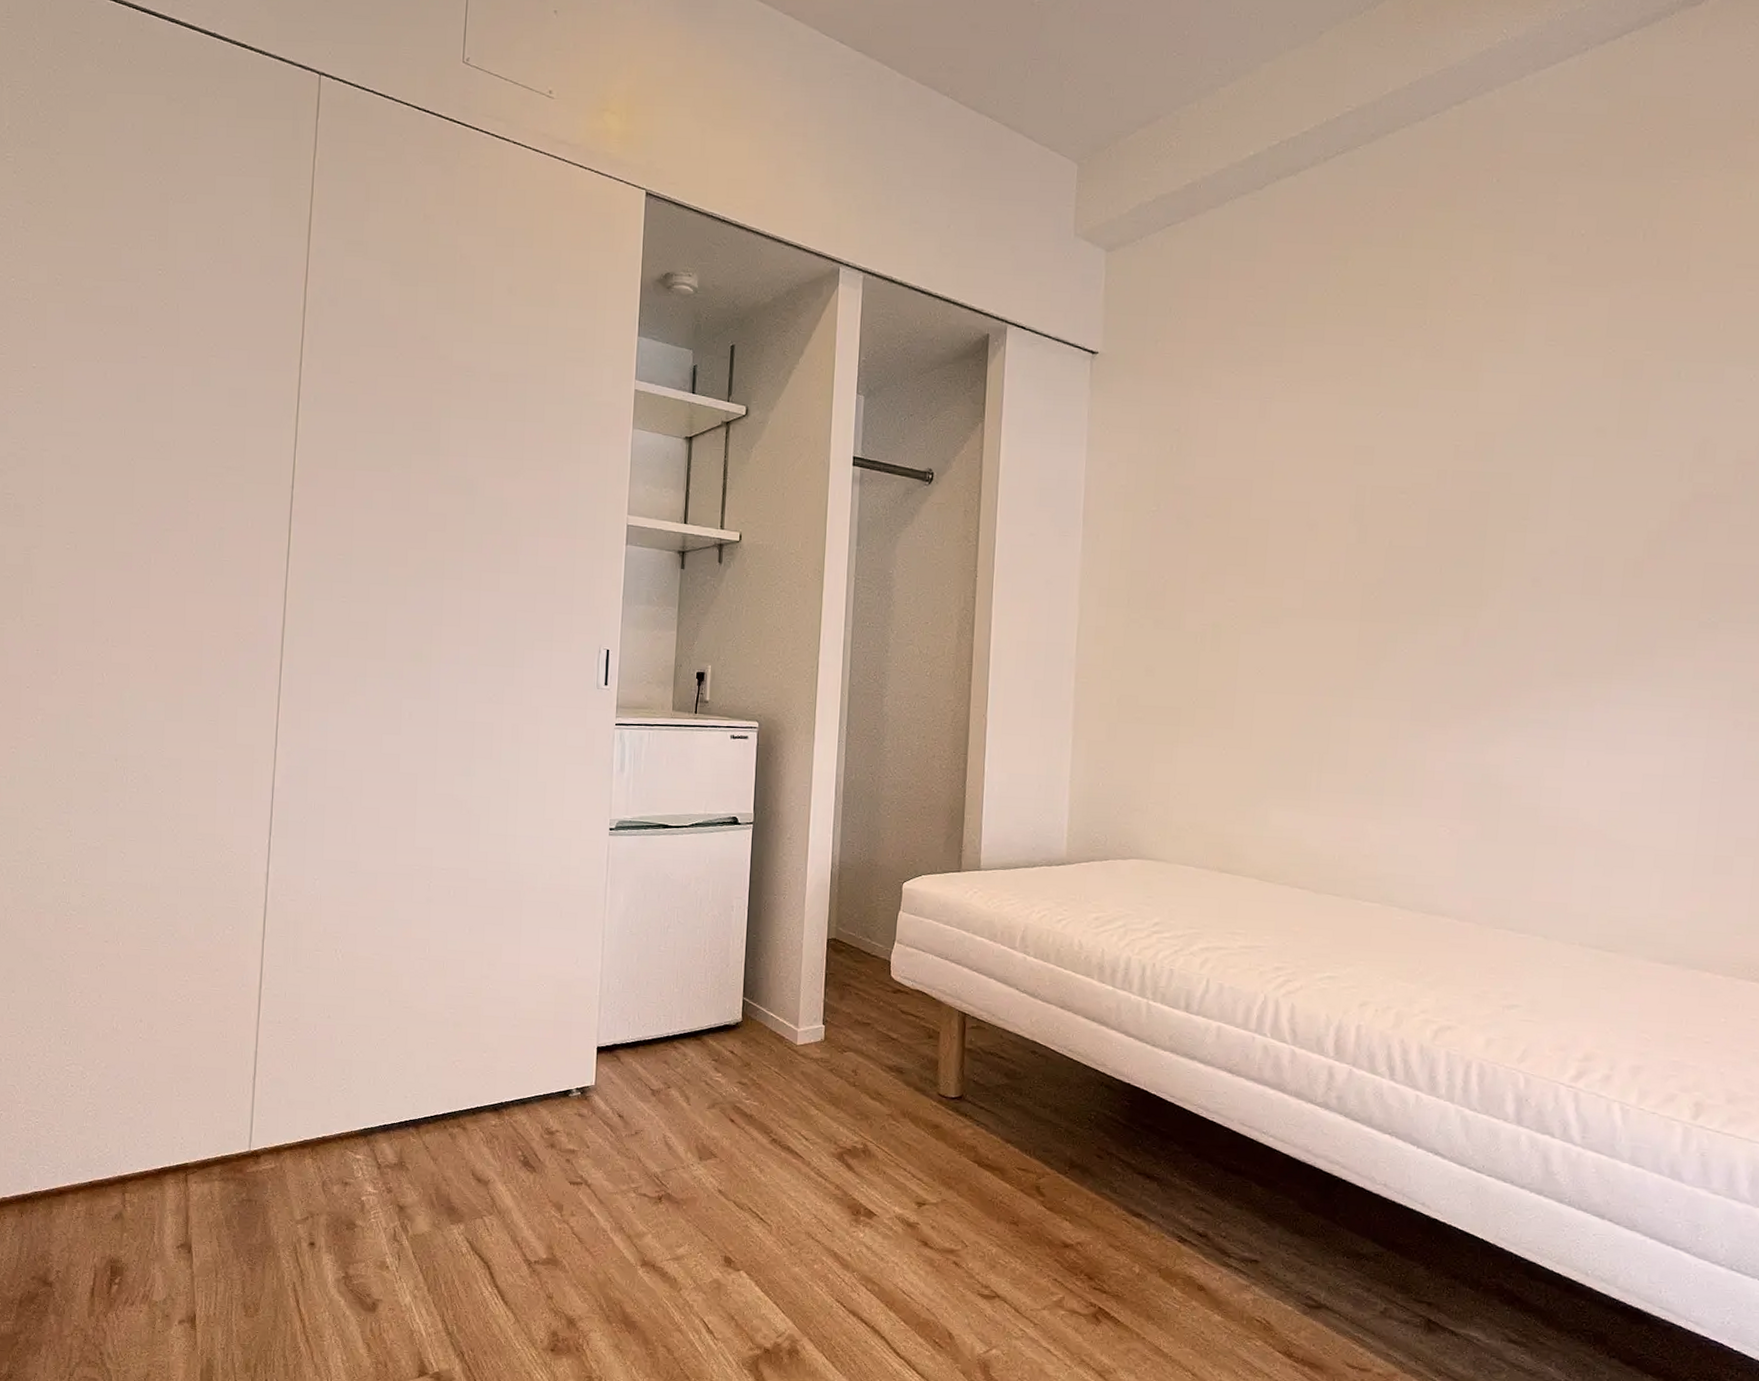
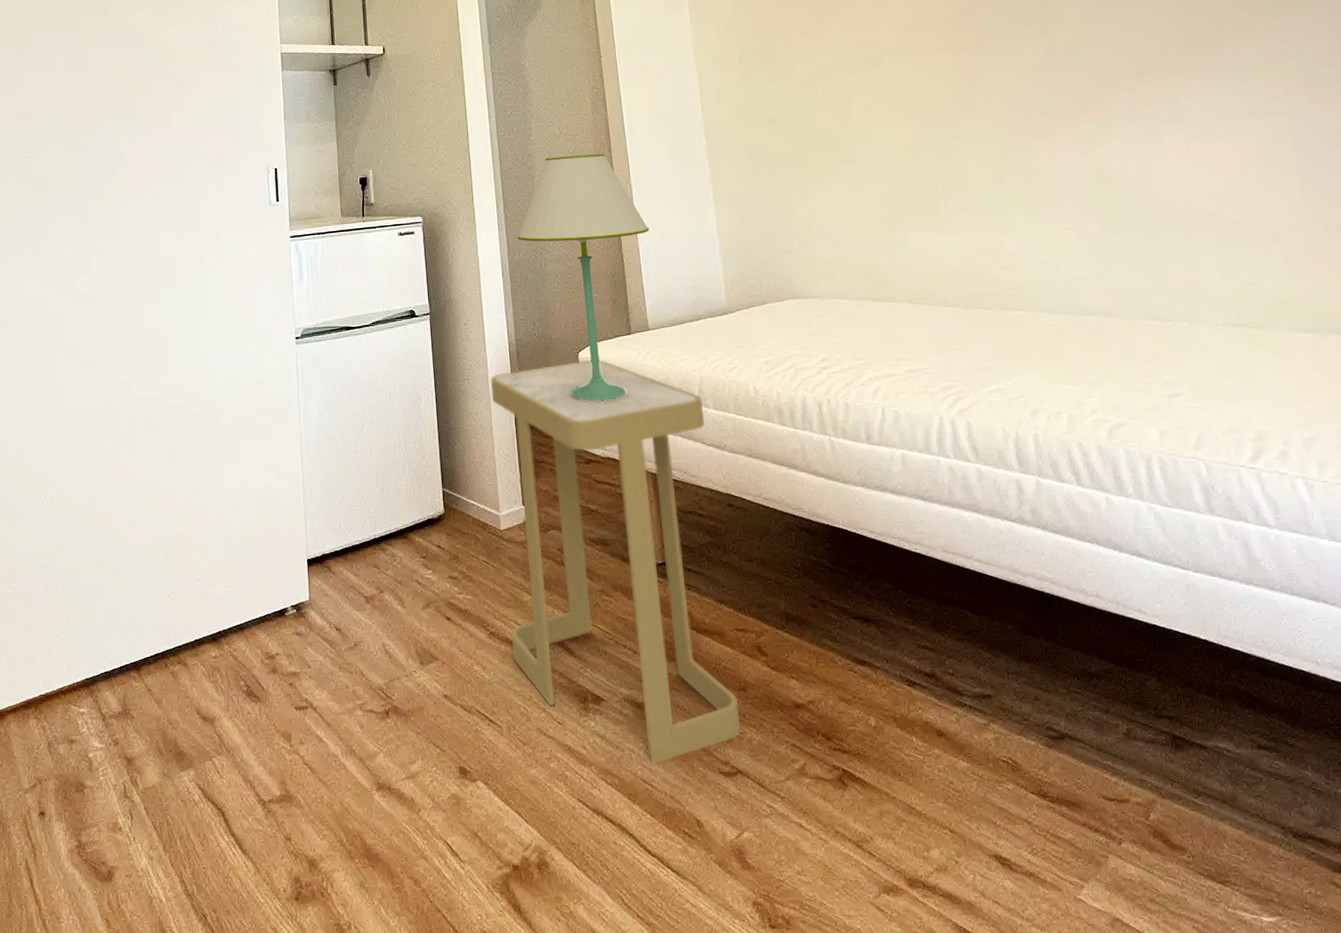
side table: none [792,890,1024,1280] -> present [490,360,742,766]
table lamp: none [857,678,999,935] -> present [517,154,650,402]

